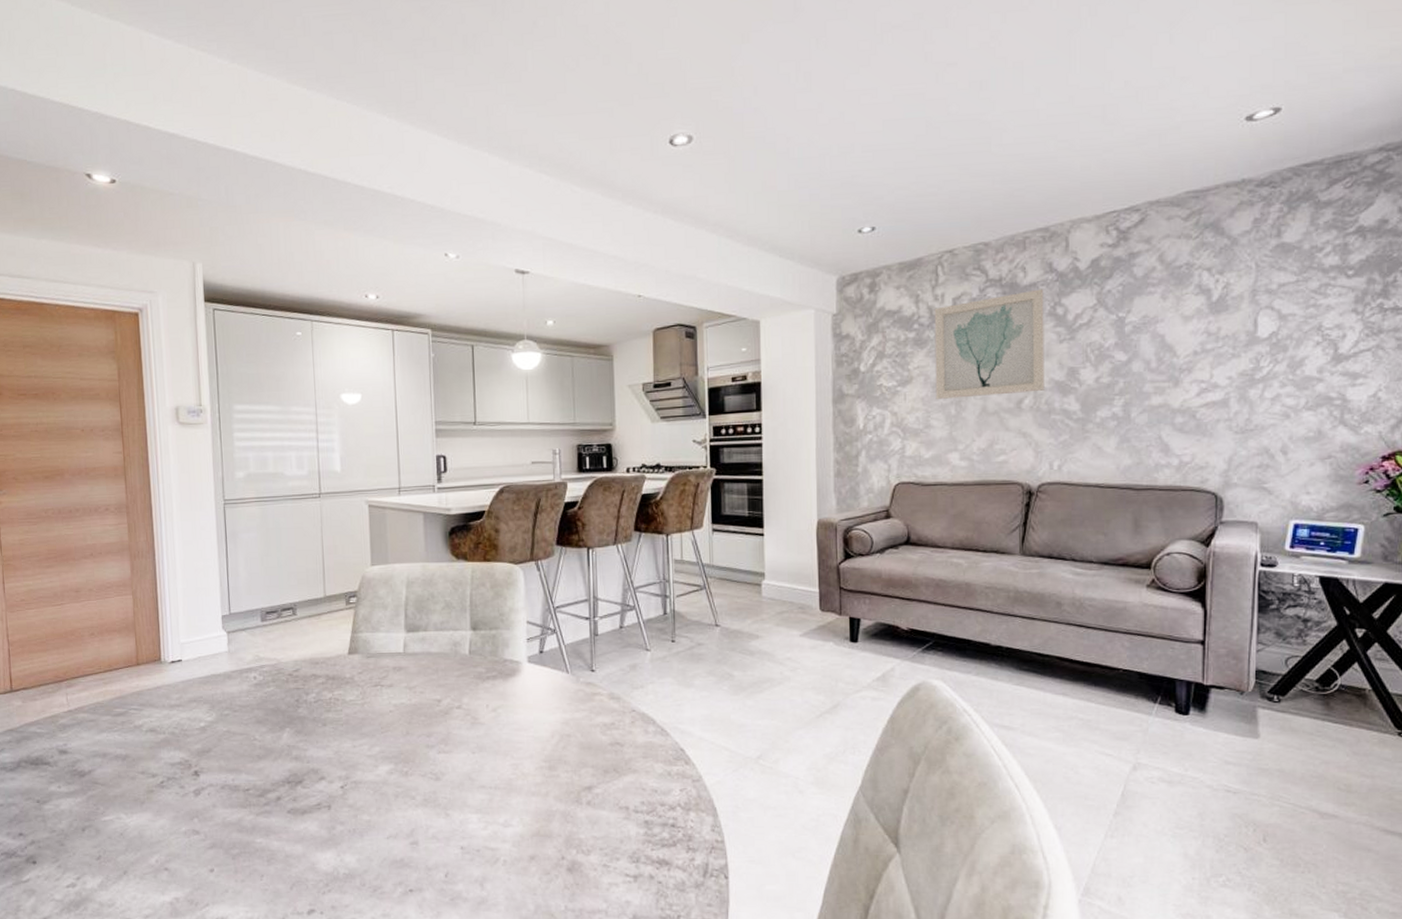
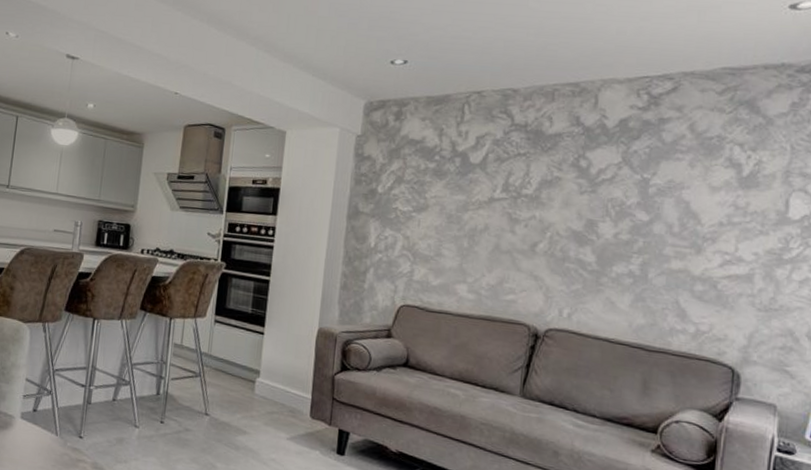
wall art: present [934,289,1045,399] -> none [449,139,569,239]

